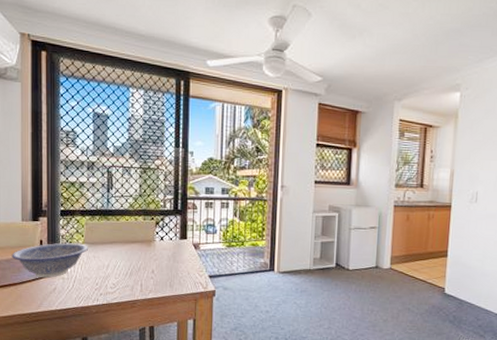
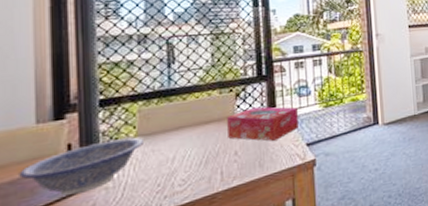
tissue box: none [148,236,204,267] -> present [227,106,298,141]

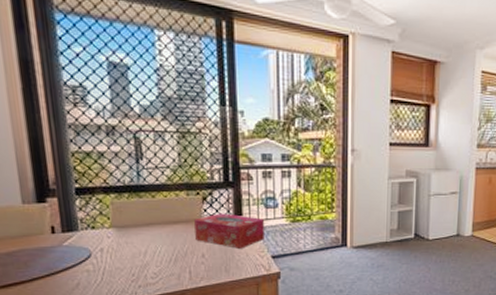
decorative bowl: present [19,137,145,196] -> none [13,227,119,272]

